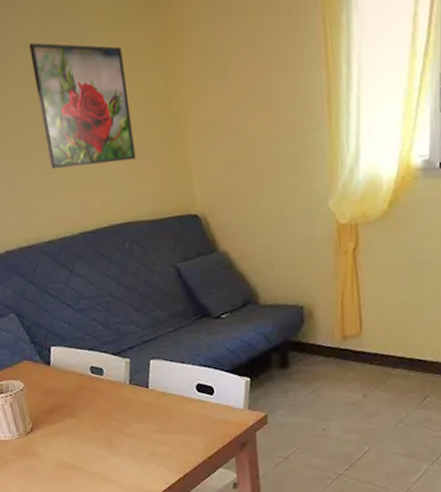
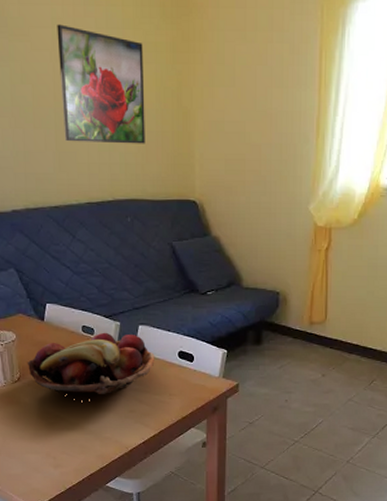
fruit basket: none [38,371,172,448] -> present [27,332,155,401]

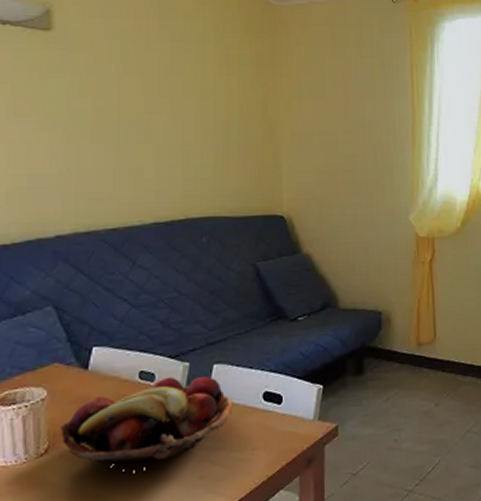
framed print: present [57,24,145,144] -> none [126,37,226,158]

